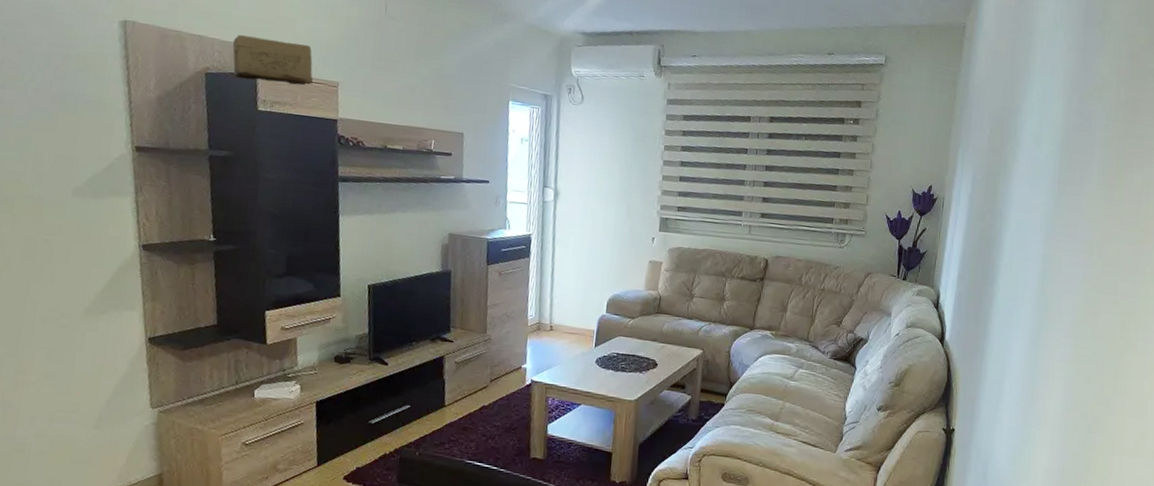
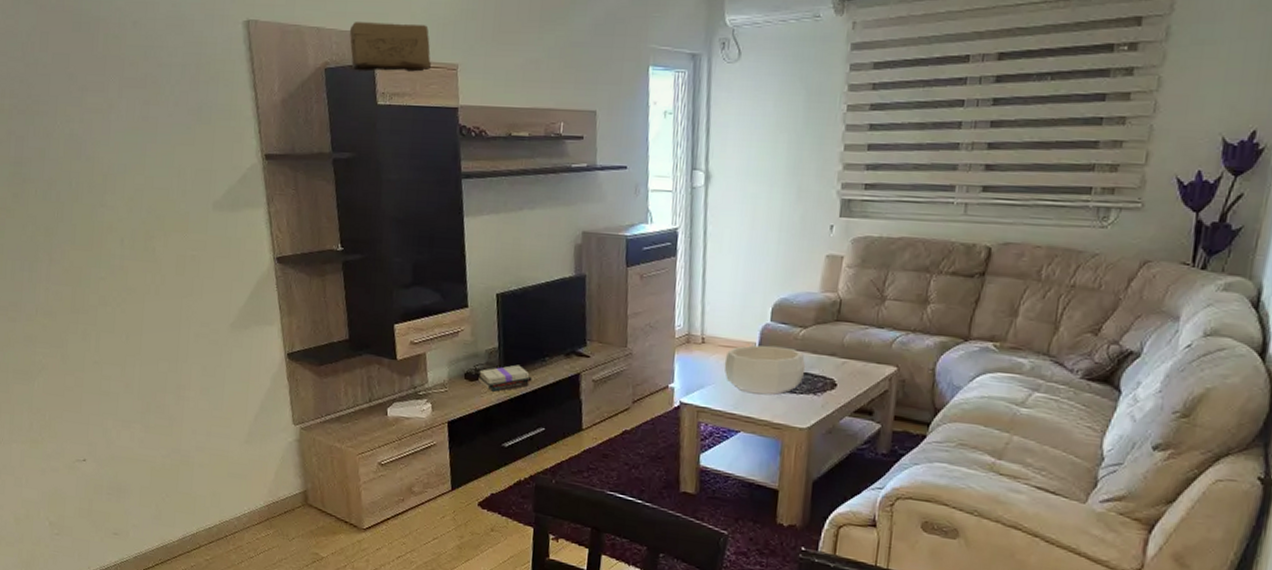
books: none [348,348,400,373] -> present [478,364,532,392]
decorative bowl: none [568,332,634,374] -> present [724,345,806,396]

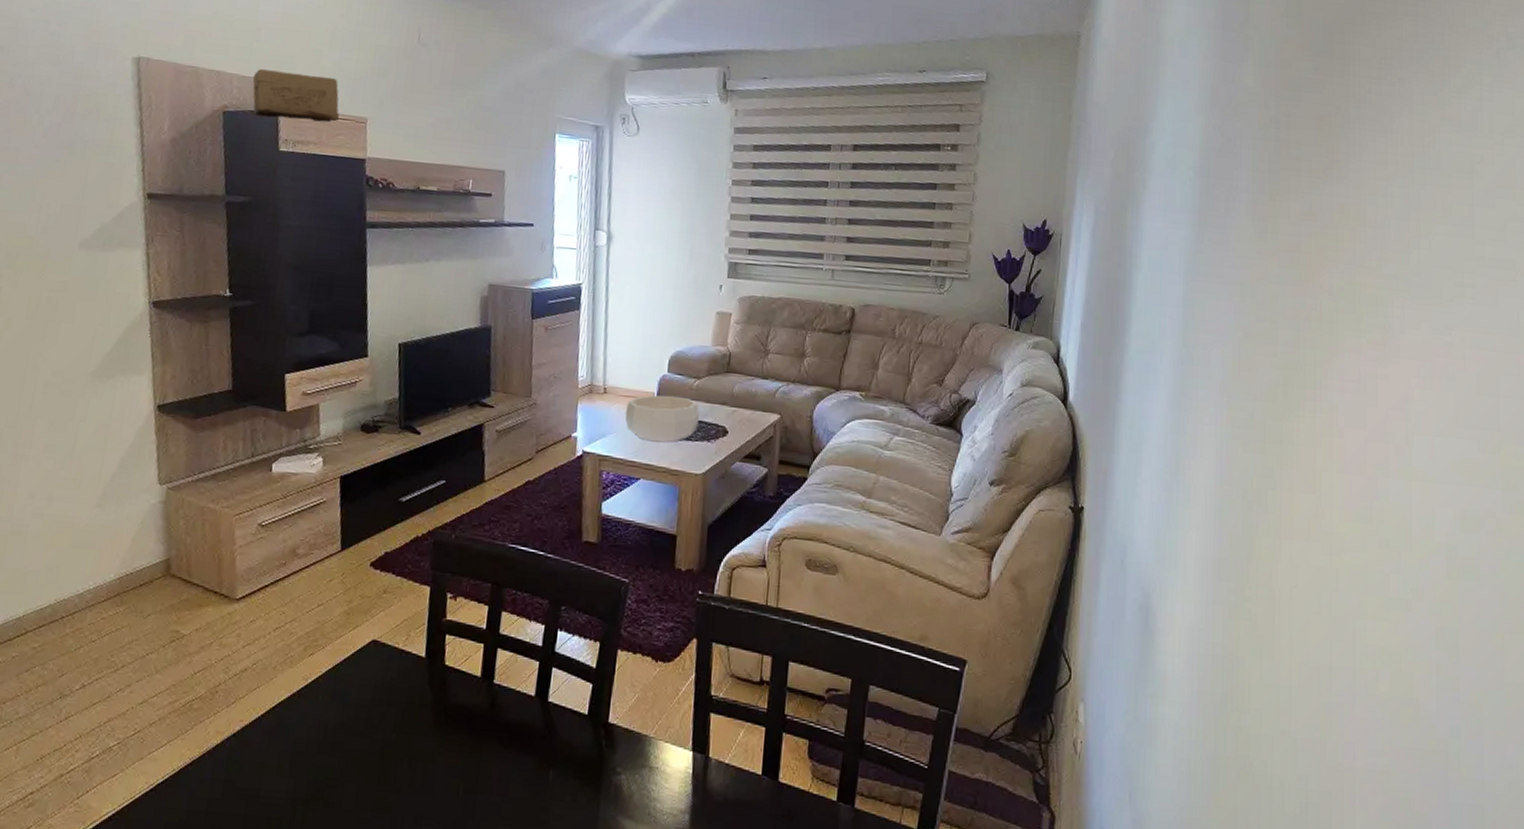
books: present [478,364,532,392] -> none [376,415,434,444]

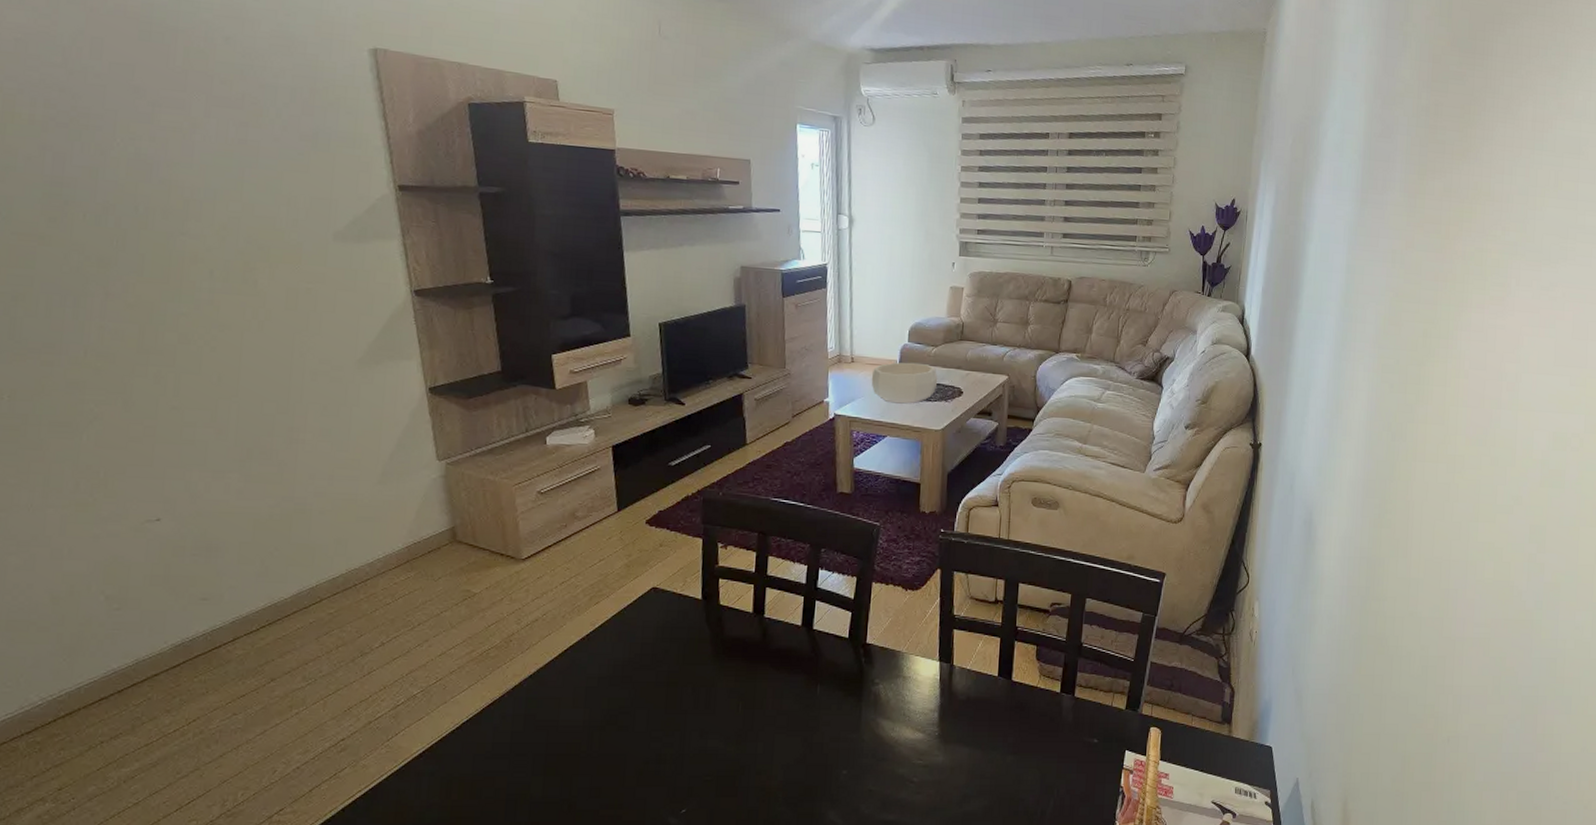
decorative box: present [252,69,339,123] -> none [495,61,586,114]

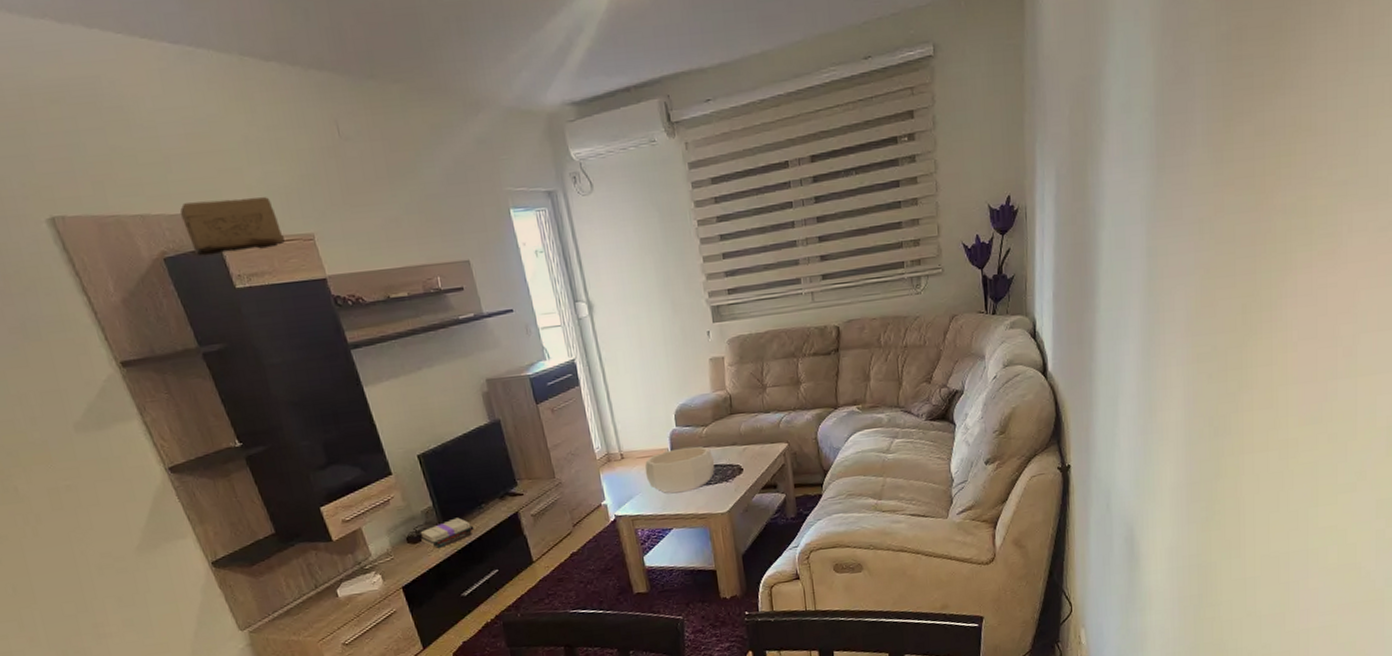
decorative box: none [495,61,586,114] -> present [179,197,285,257]
books: none [643,388,697,415] -> present [420,517,474,548]

